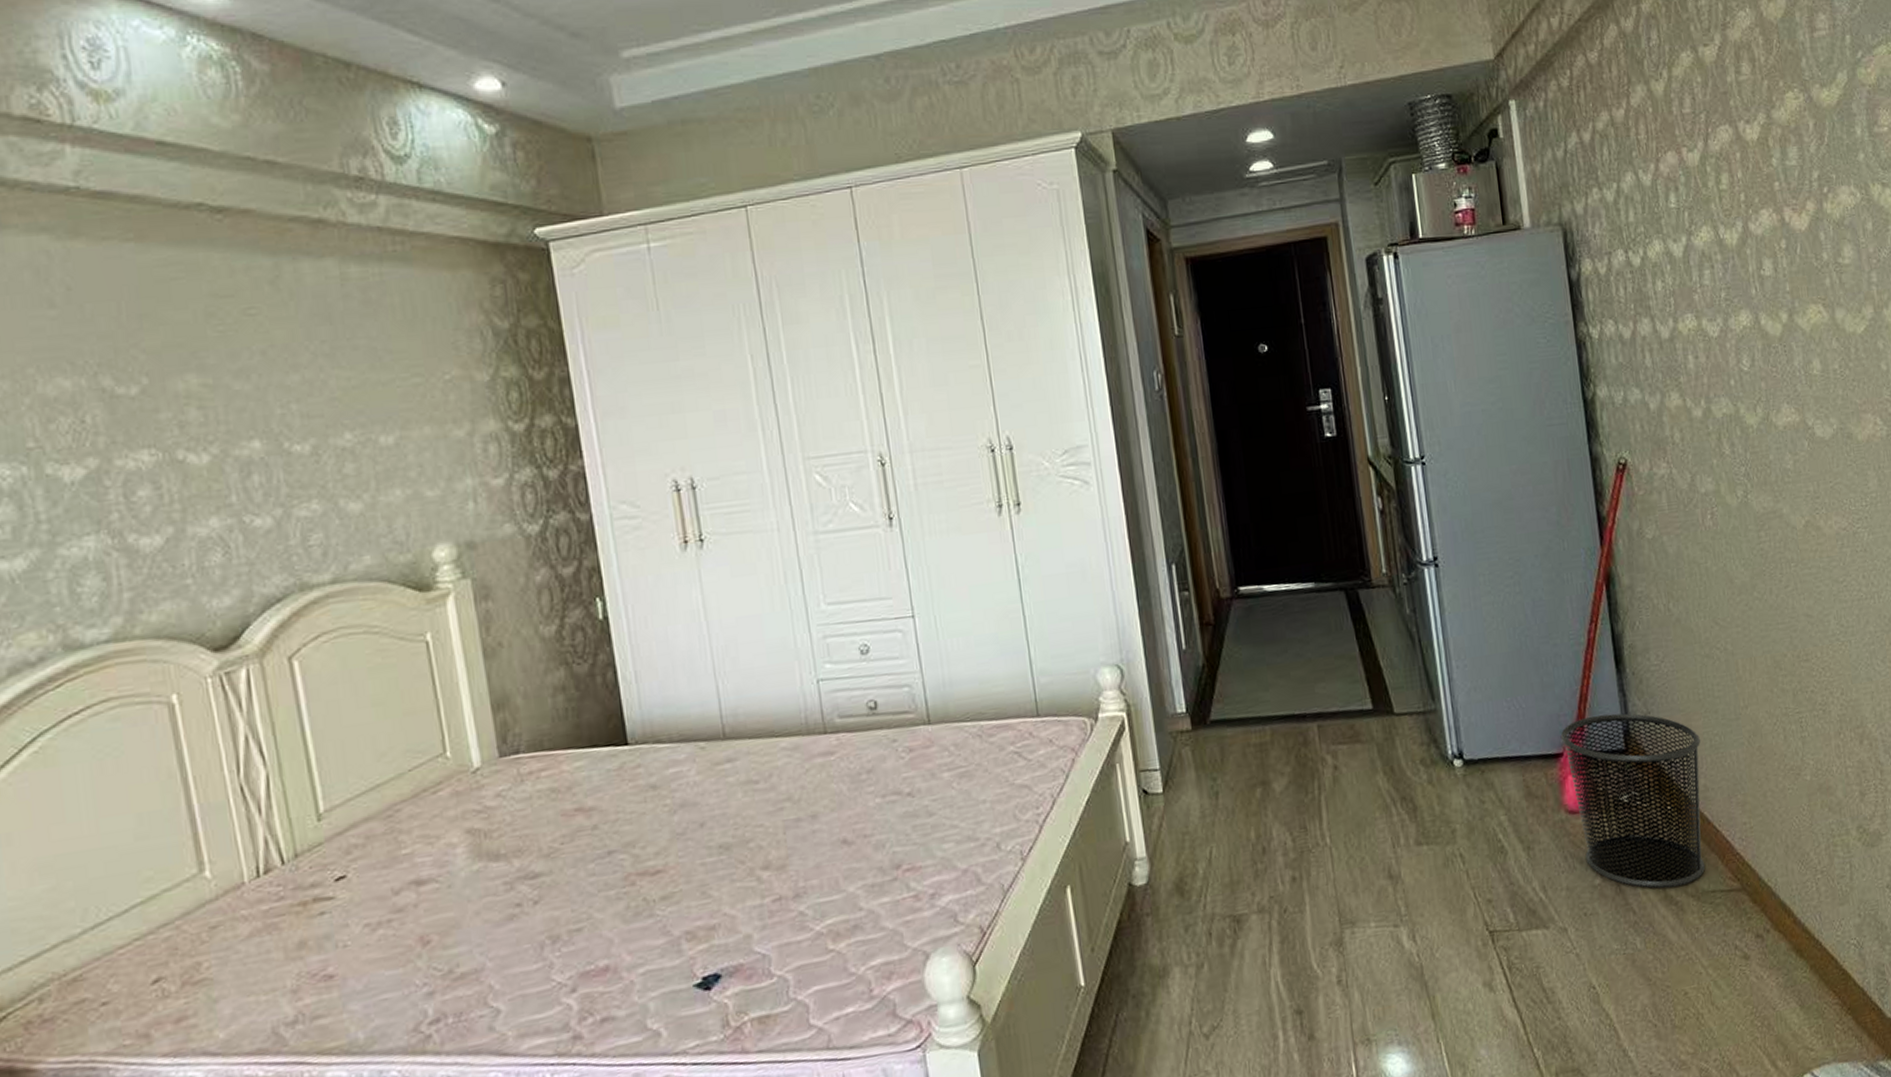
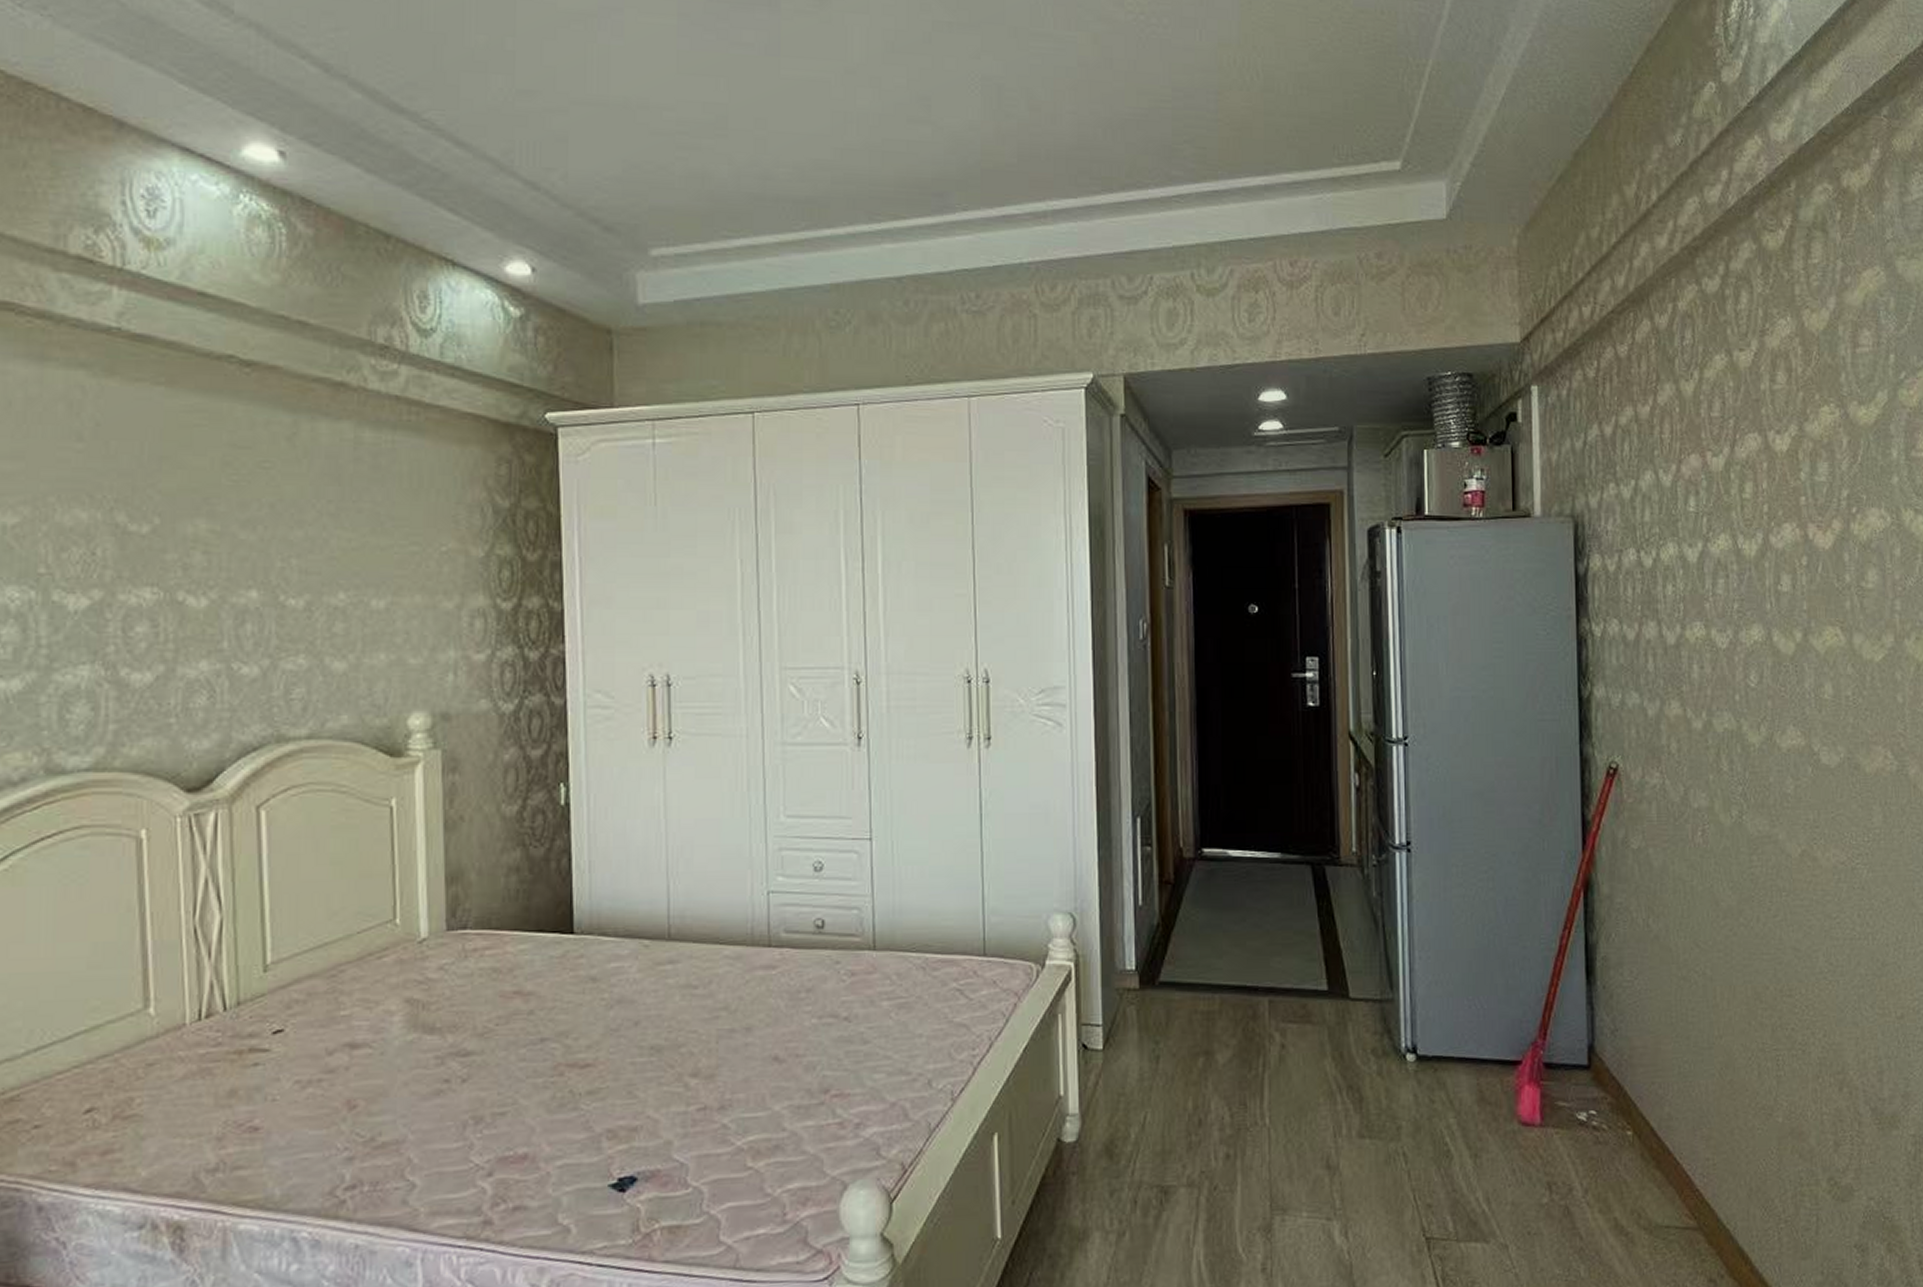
waste bin: present [1560,713,1706,889] -> none [1521,1026,1669,1217]

